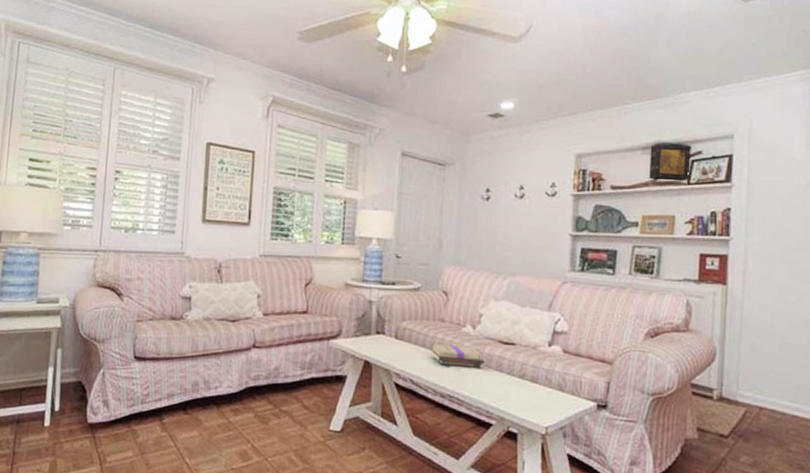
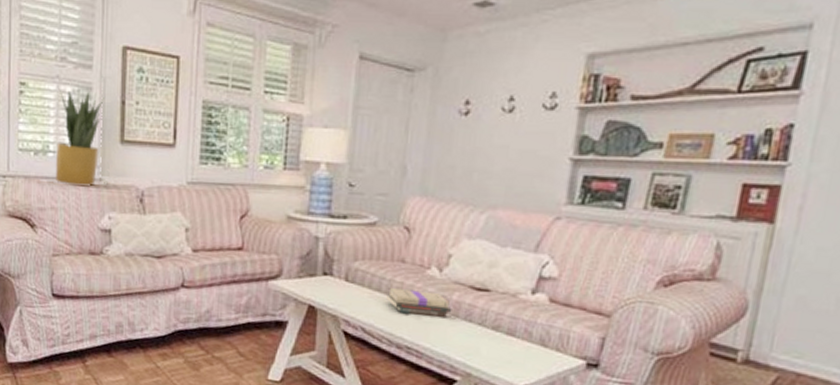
planter: none [142,177,191,259] -> present [55,90,106,186]
decorative box: present [649,144,691,181] -> none [685,38,749,89]

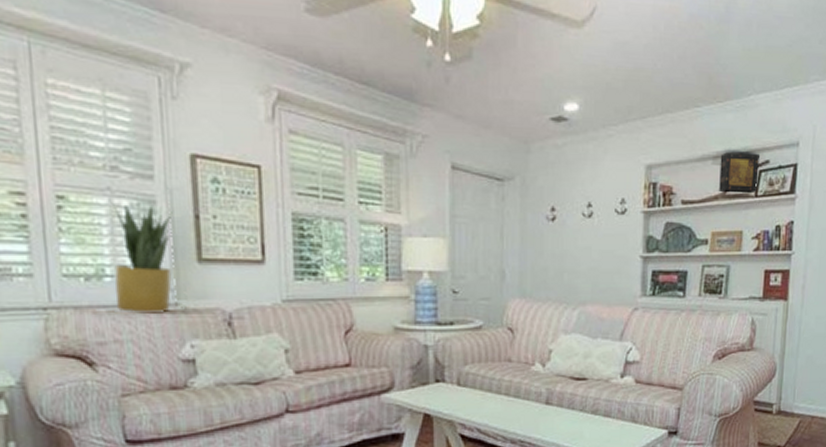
books: present [386,288,452,318] -> none [497,386,557,410]
decorative box: none [685,38,749,89] -> present [719,152,759,194]

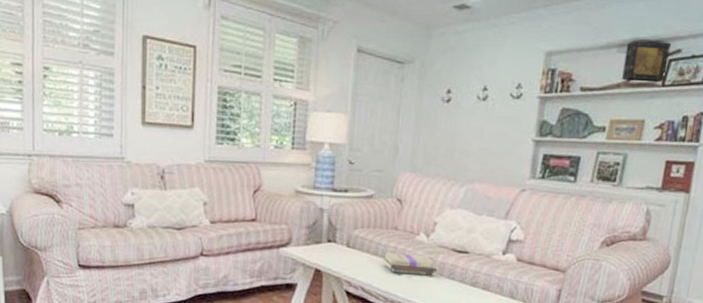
planter: present [113,204,174,314] -> none [79,75,127,165]
books: none [497,386,557,410] -> present [382,252,438,277]

